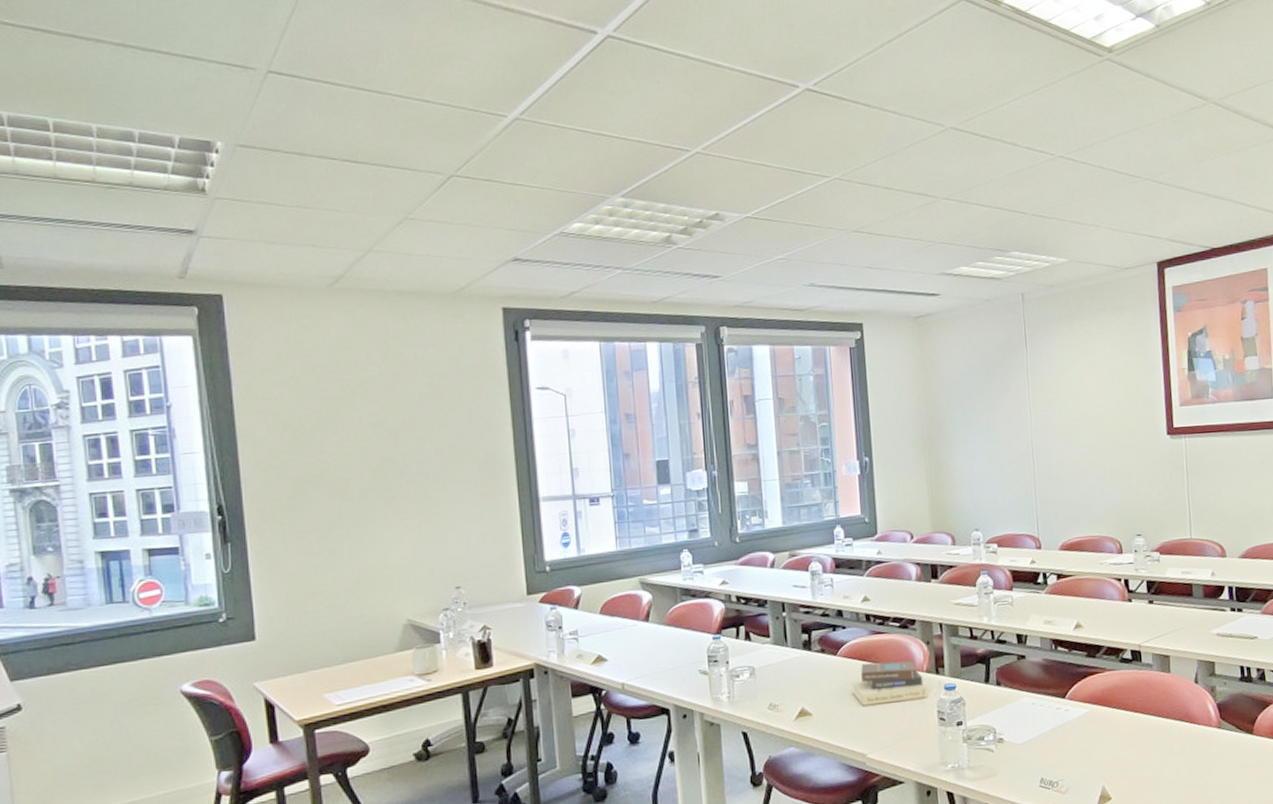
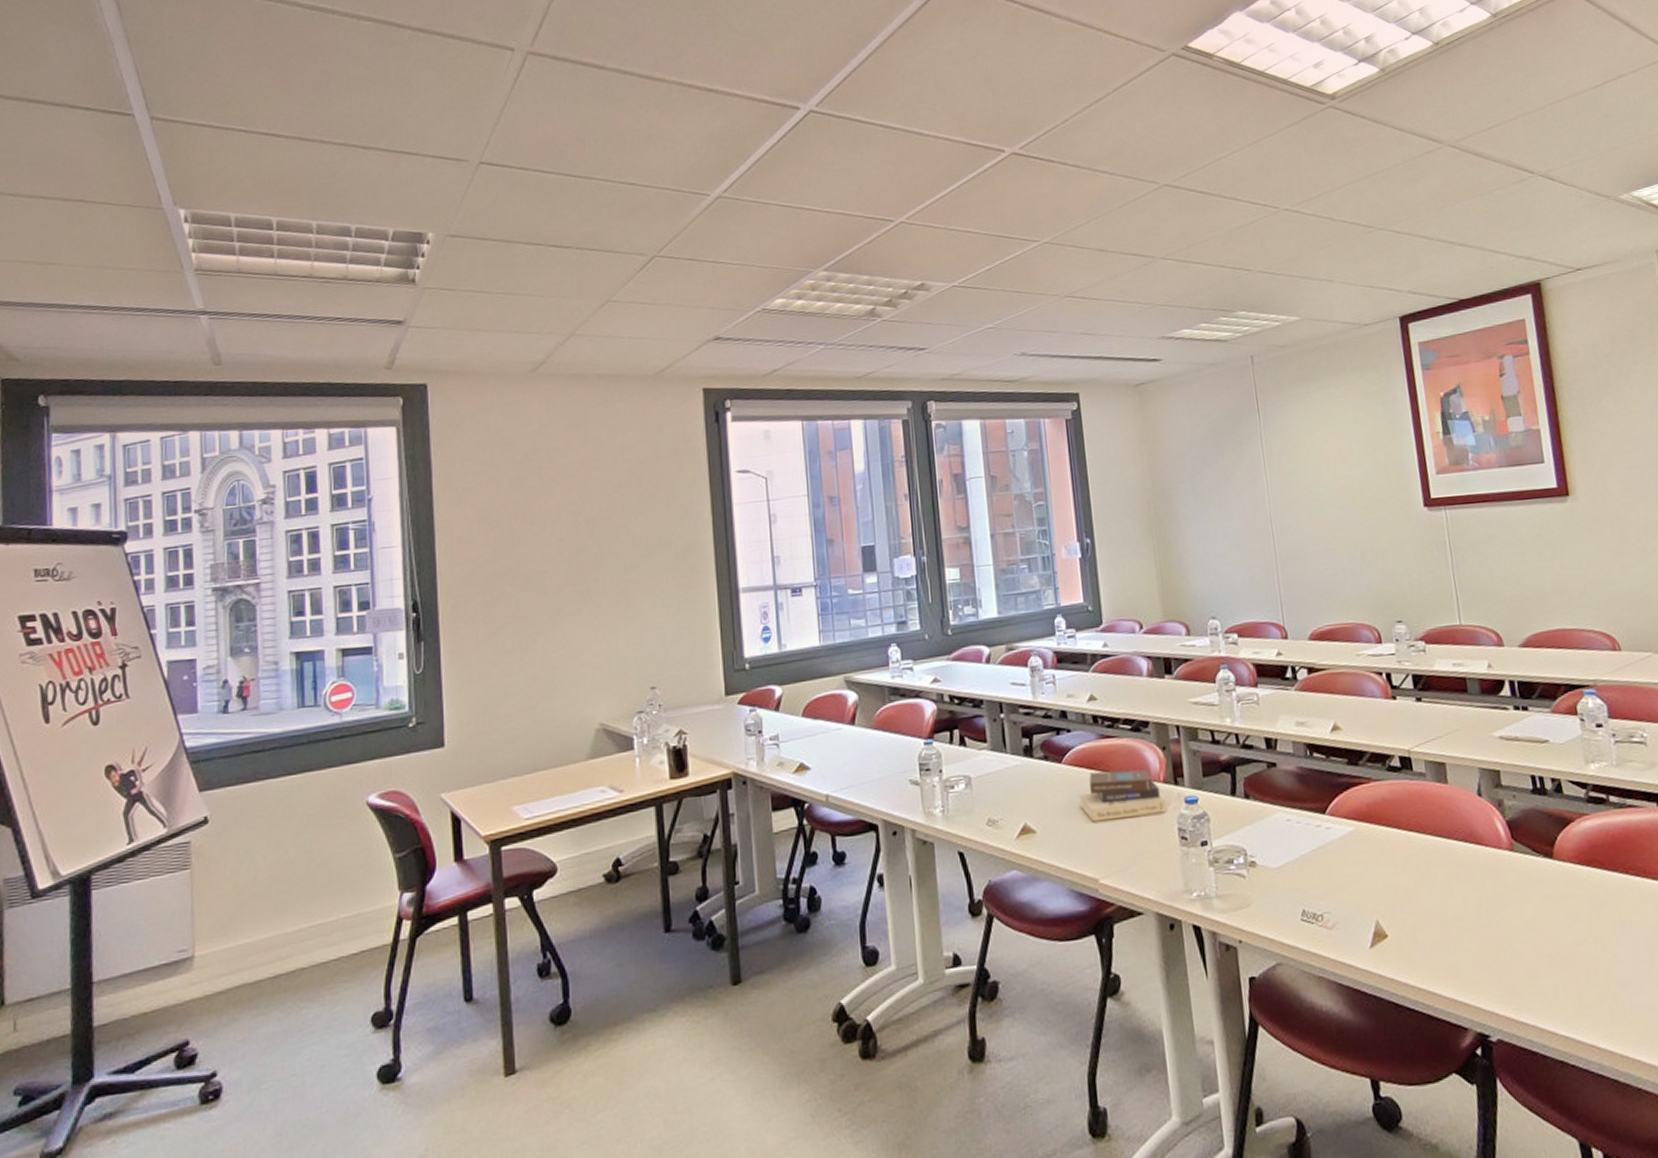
mug: present [411,642,439,676] -> none [603,749,632,786]

